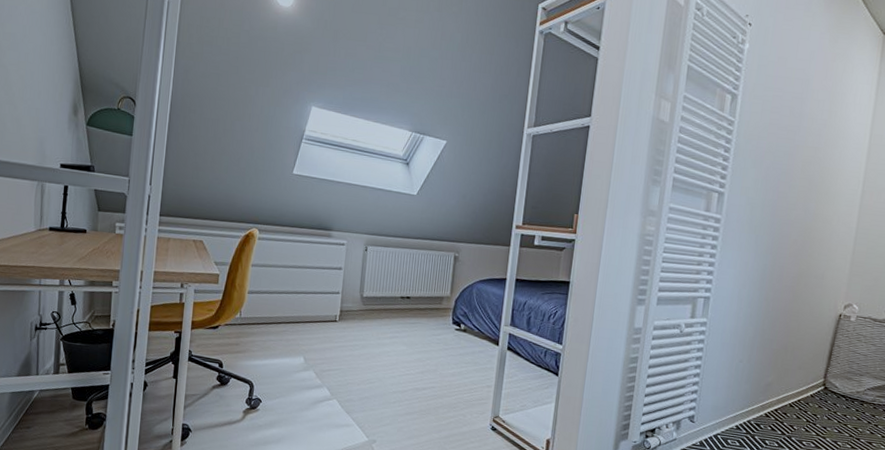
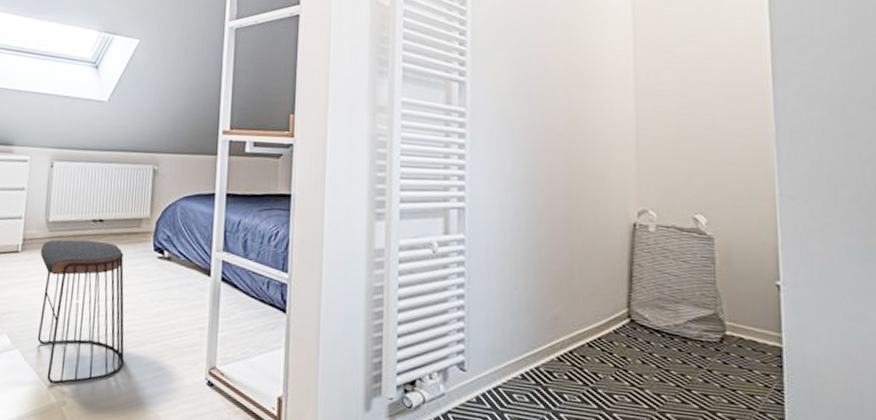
stool: none [352,312,427,428] -> present [37,239,125,385]

